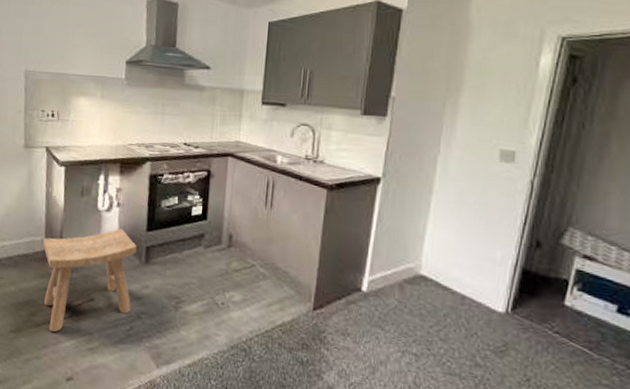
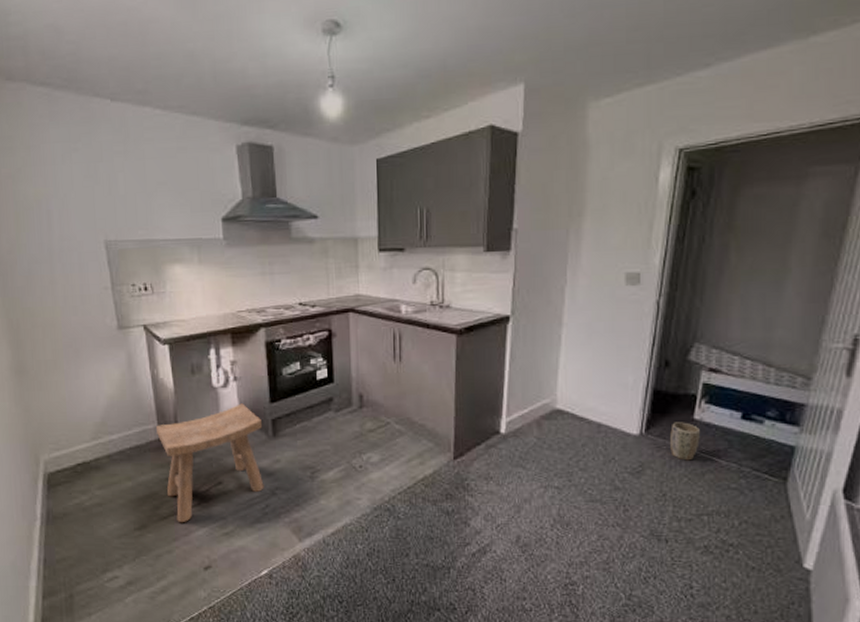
plant pot: none [537,305,570,348] -> present [670,422,700,461]

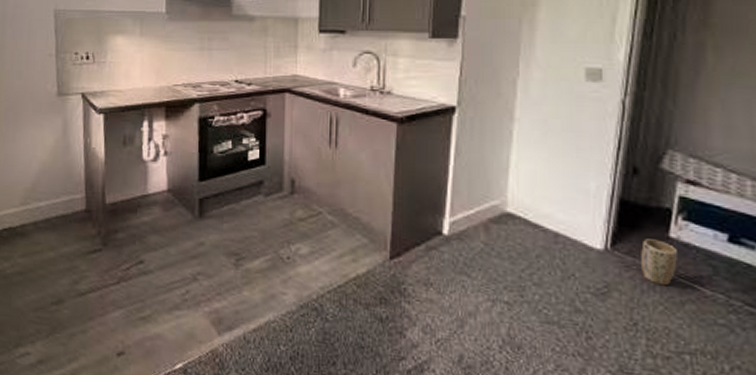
stool: present [156,403,264,523] -> none [83,179,190,302]

